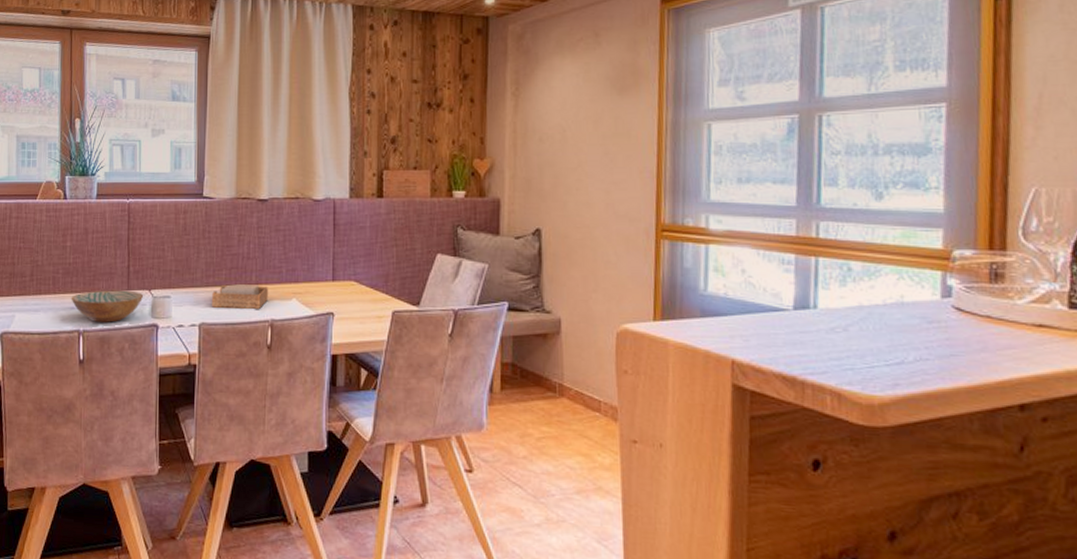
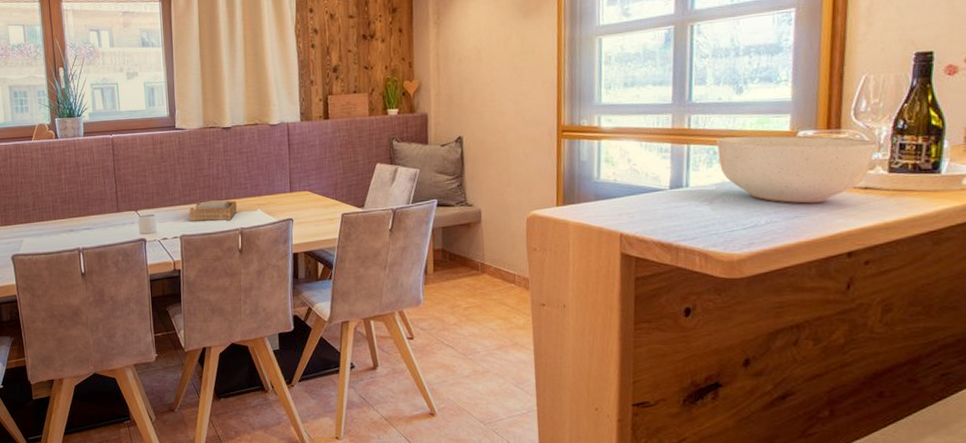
bowl: present [71,290,144,323] -> none [69,212,132,241]
bowl: none [852,250,1053,340] -> present [717,135,877,204]

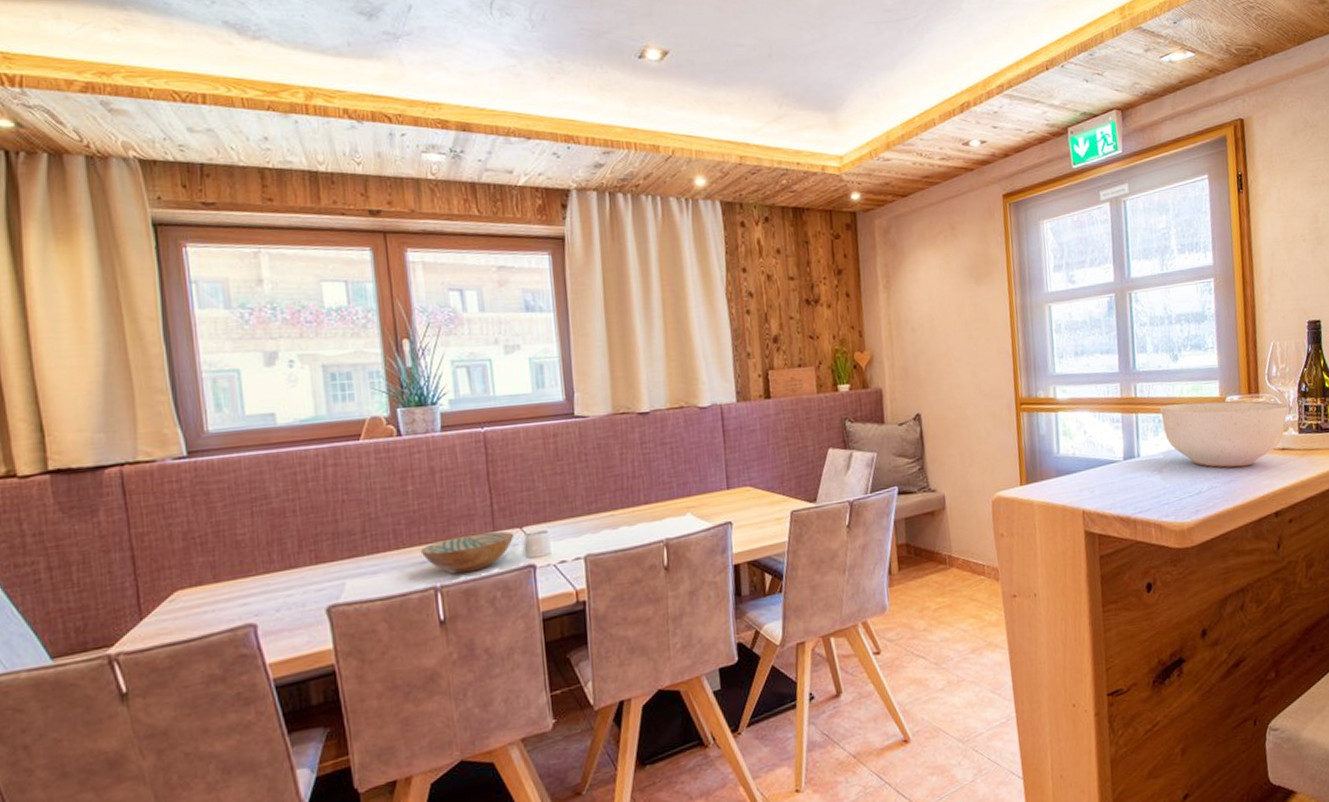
bowl: none [69,212,132,241] -> present [420,531,515,574]
napkin holder: present [189,200,238,222] -> none [595,504,661,536]

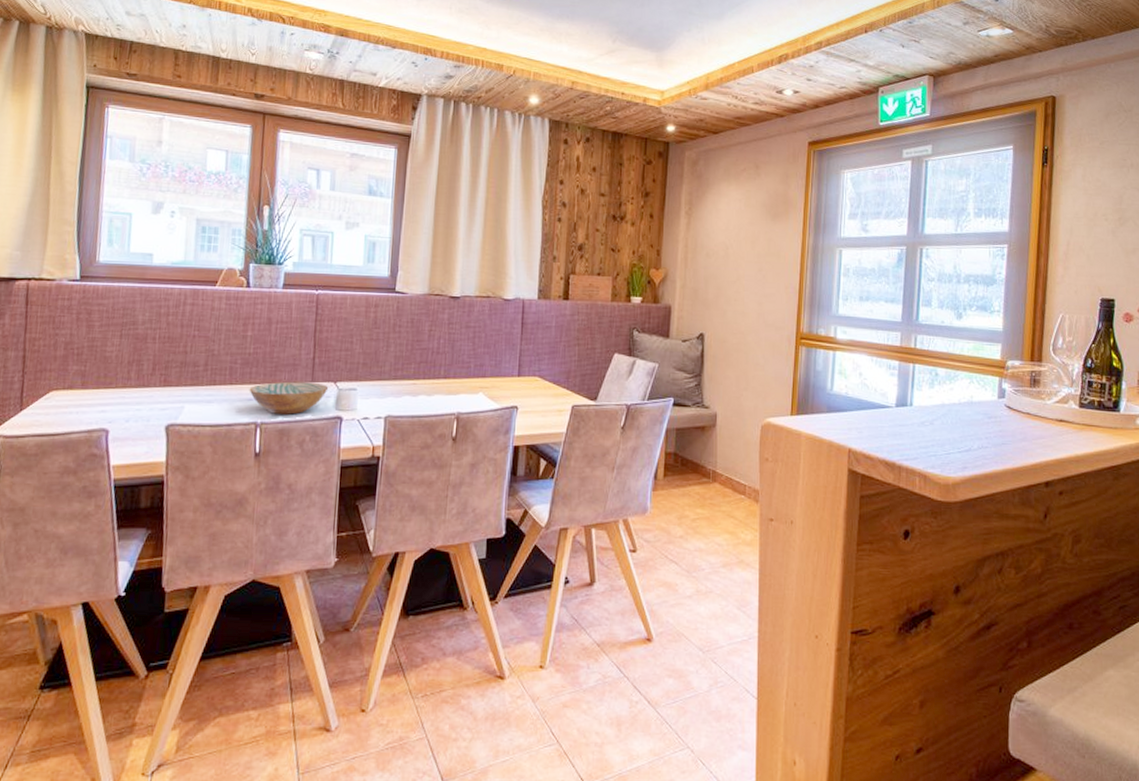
bowl: present [1160,401,1288,468] -> none [939,359,1070,432]

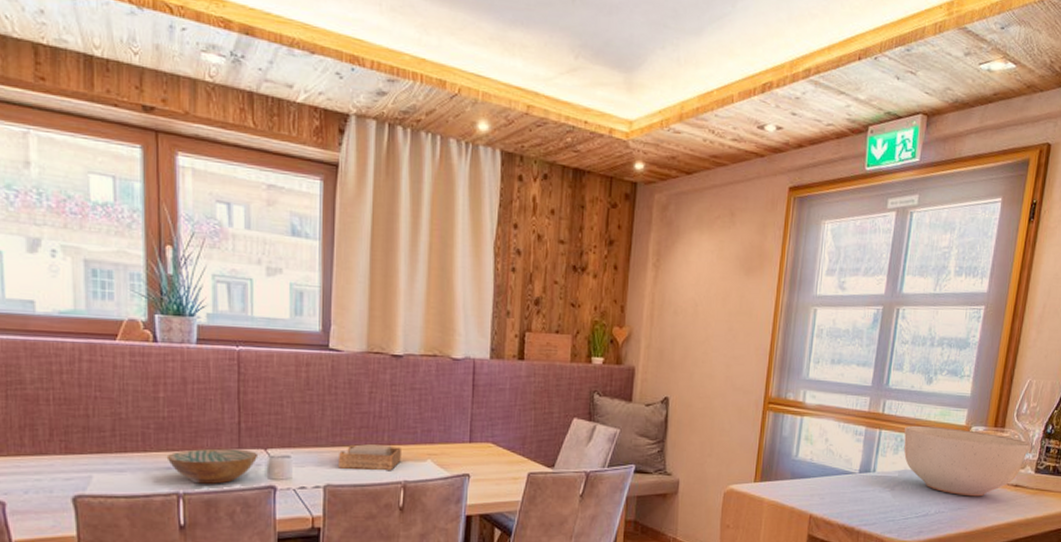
napkin holder: none [398,378,457,403] -> present [337,444,402,471]
bowl: none [939,359,1070,432] -> present [904,425,1030,497]

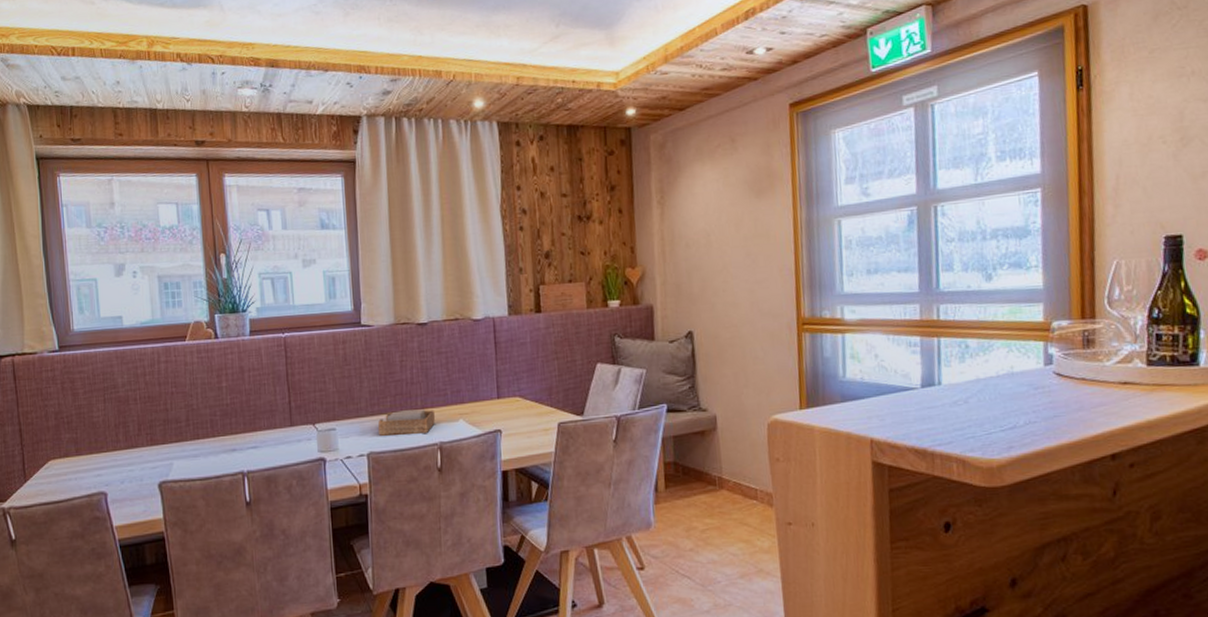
bowl: present [166,448,259,484] -> none [231,426,308,462]
bowl: present [904,425,1030,497] -> none [968,326,1133,402]

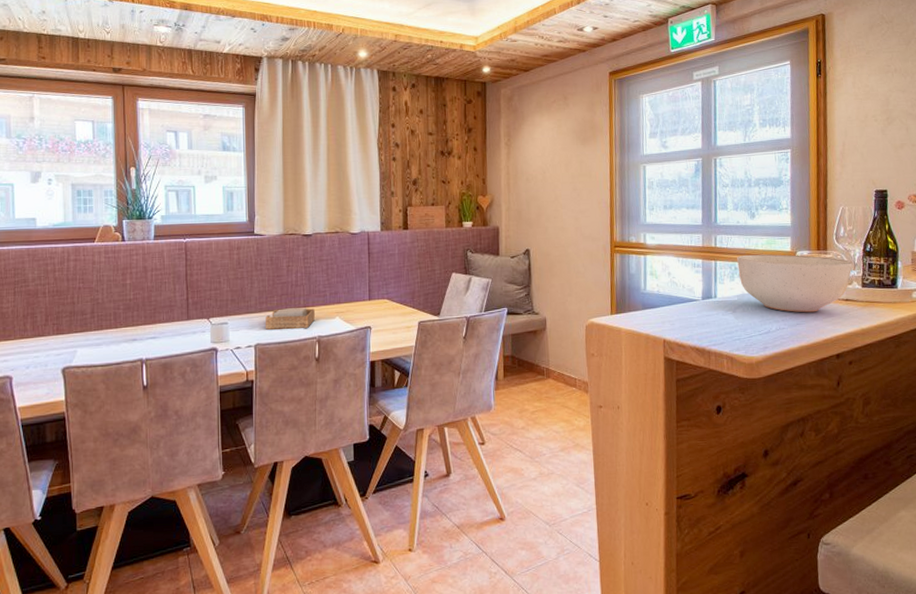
bowl: none [968,326,1133,402] -> present [737,254,853,313]

